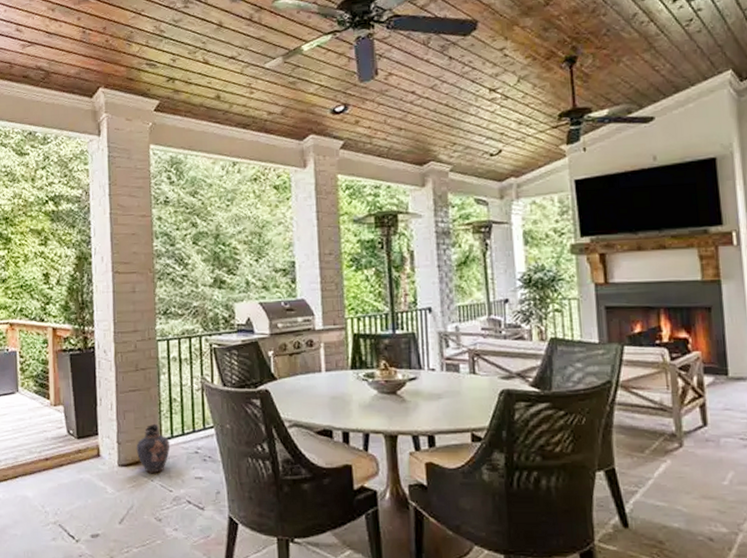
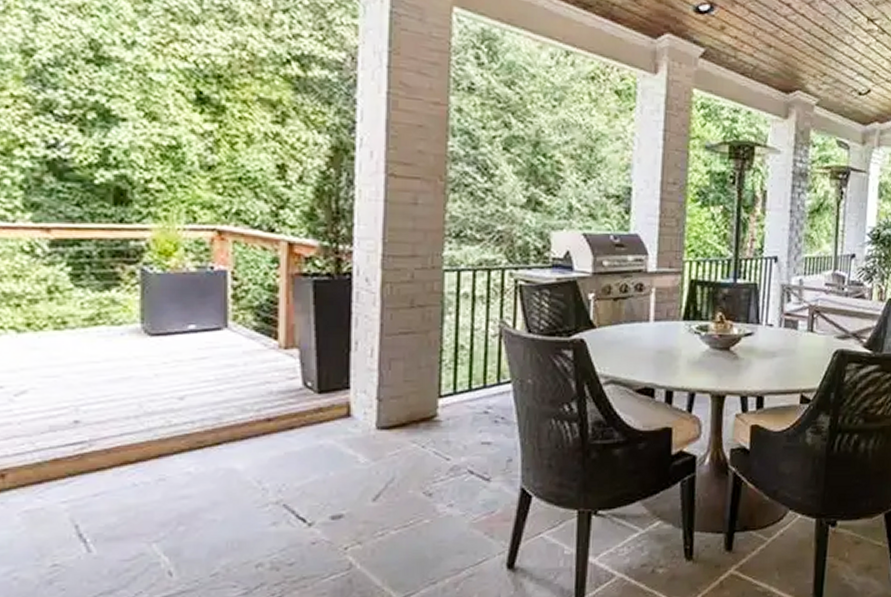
vase: present [136,423,170,473] -> none [403,376,452,437]

